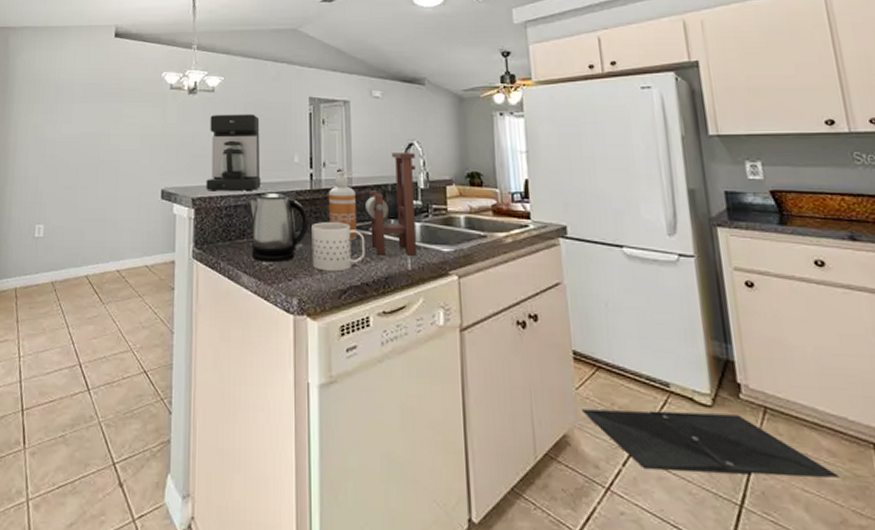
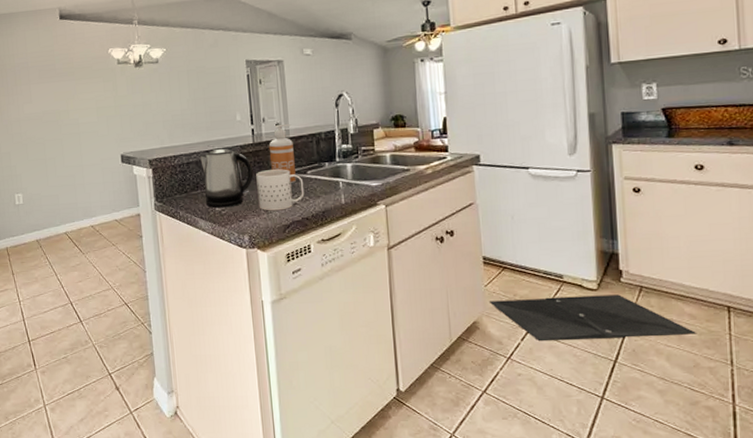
coffee maker: present [206,114,261,192] -> none [157,80,209,152]
paper towel holder: present [366,153,416,256] -> none [302,102,349,194]

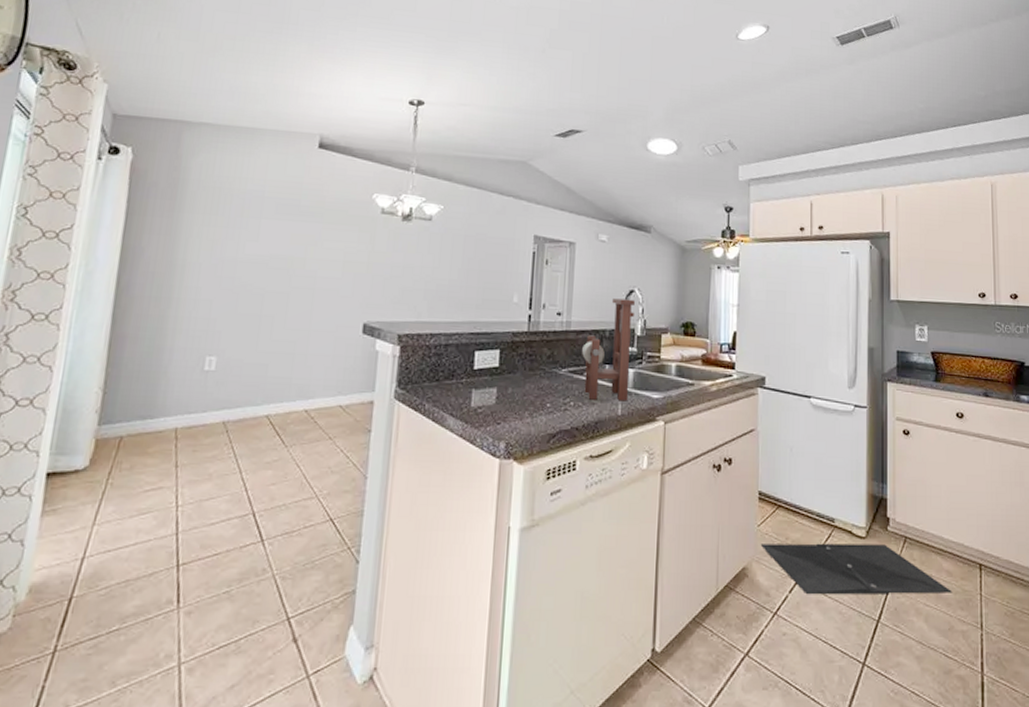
kettle: present [200,149,254,208] -> none [460,333,523,404]
mug: present [256,169,305,211] -> none [523,365,579,416]
soap dispenser: present [268,124,297,184] -> none [544,313,573,386]
paper towel holder: none [302,102,349,194] -> present [582,298,635,401]

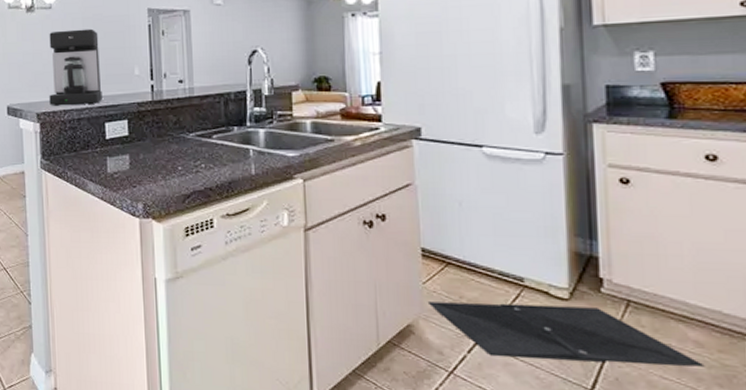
coffee maker: none [415,245,480,331] -> present [49,28,102,106]
paper towel holder: present [582,298,635,401] -> none [208,60,260,161]

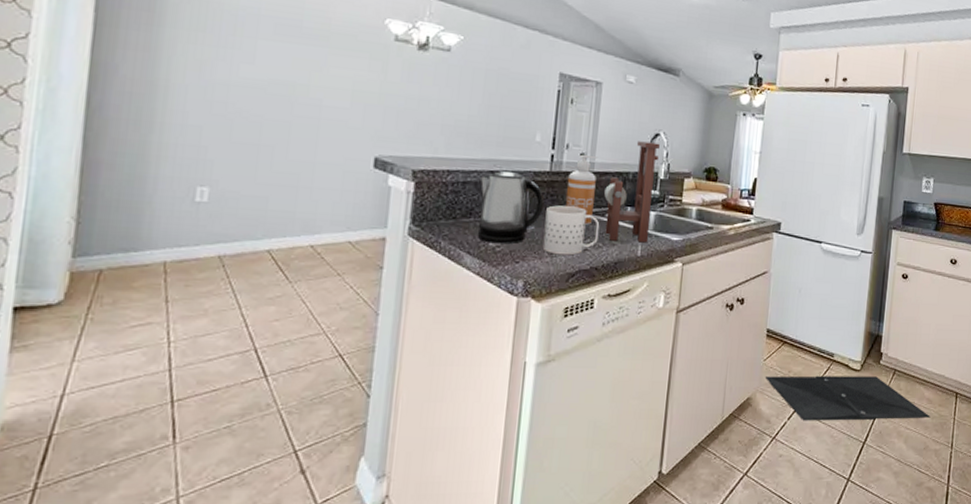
coffee maker: present [49,28,102,106] -> none [431,78,502,168]
kettle: none [92,105,151,170] -> present [478,171,545,243]
mug: none [154,131,209,178] -> present [542,205,600,256]
soap dispenser: none [169,81,201,149] -> present [565,154,597,226]
paper towel holder: none [208,60,260,161] -> present [604,141,660,243]

